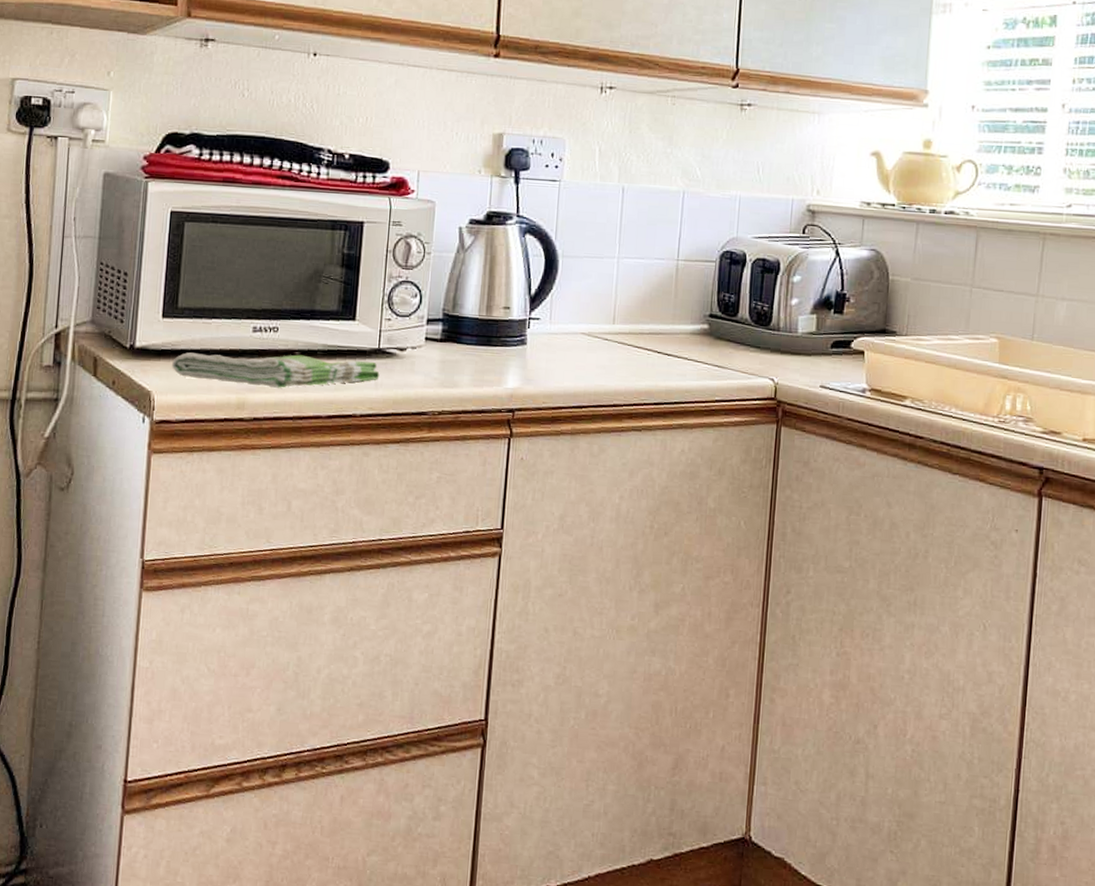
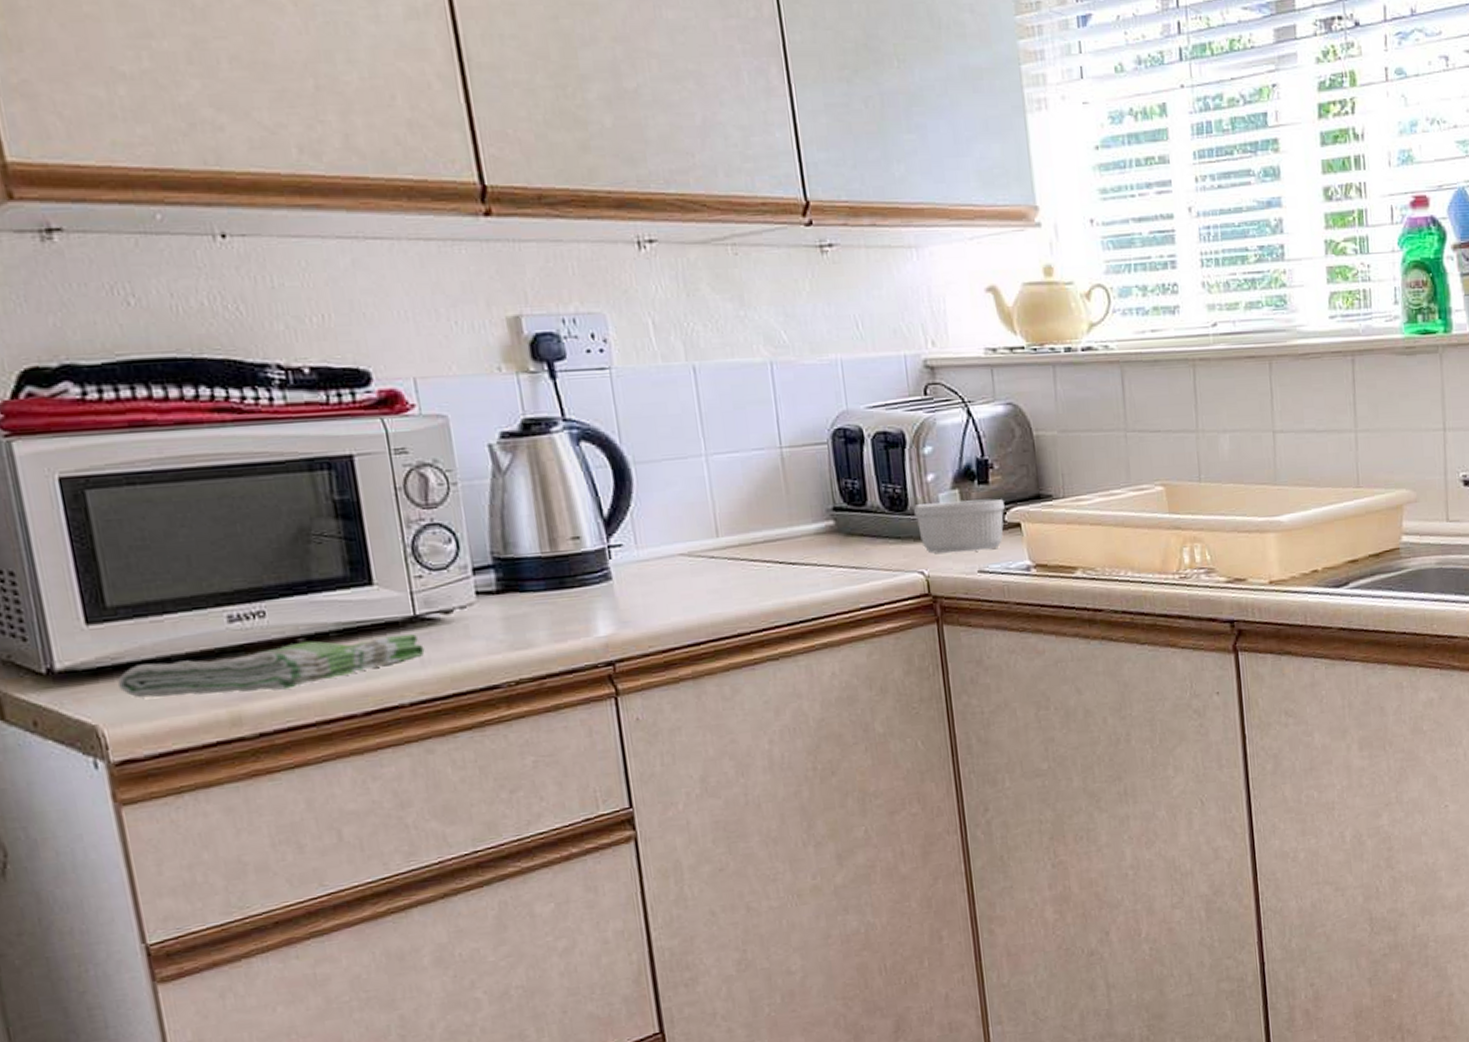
ramekin: none [776,322,853,370] -> present [914,499,1005,554]

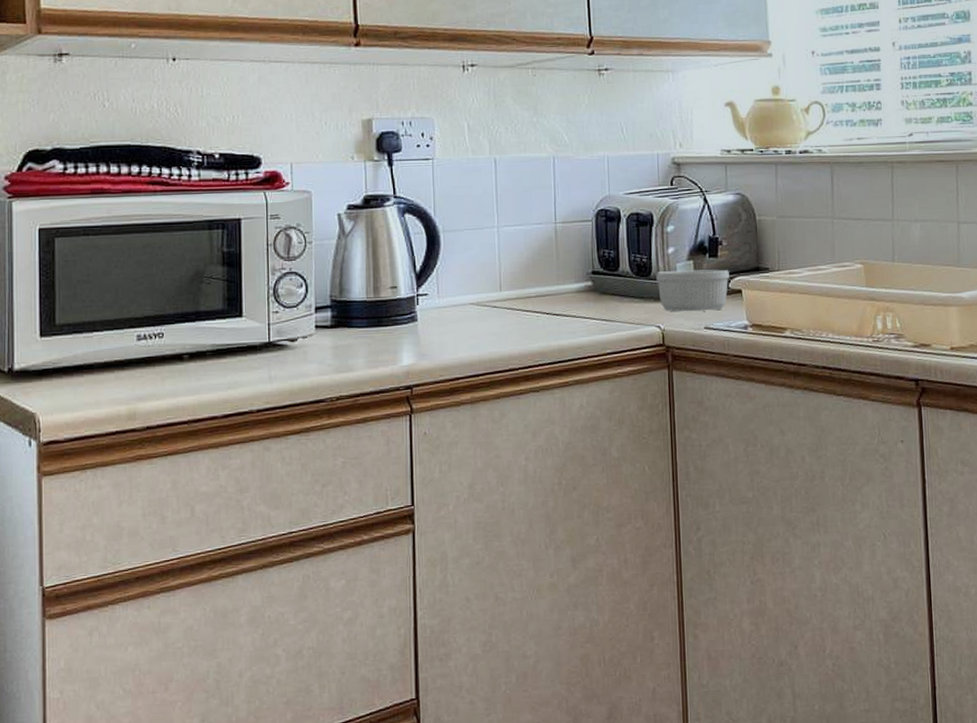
dish towel: present [118,634,425,699] -> none [55,356,273,395]

